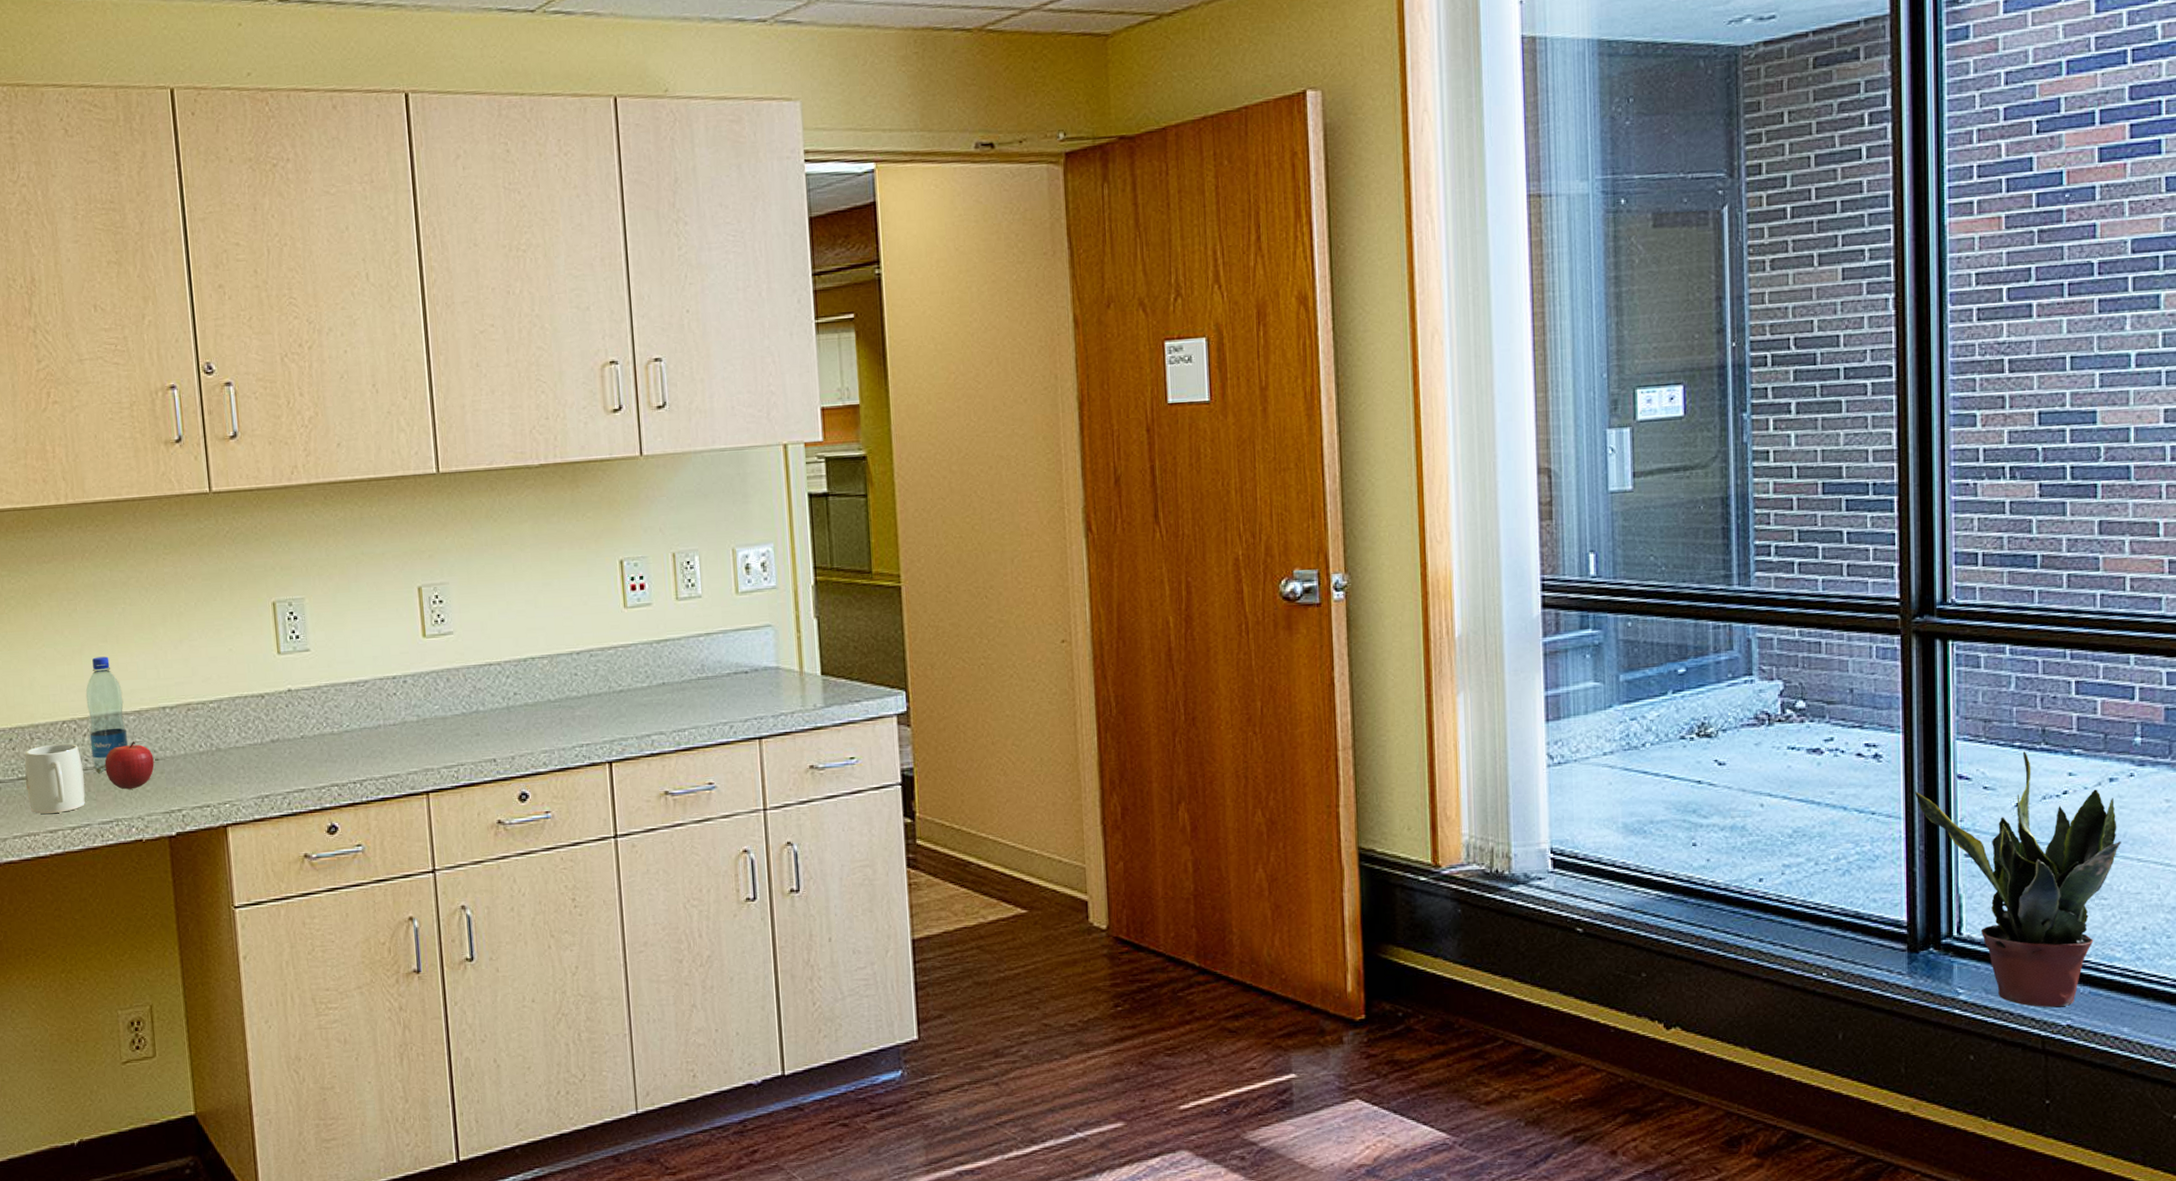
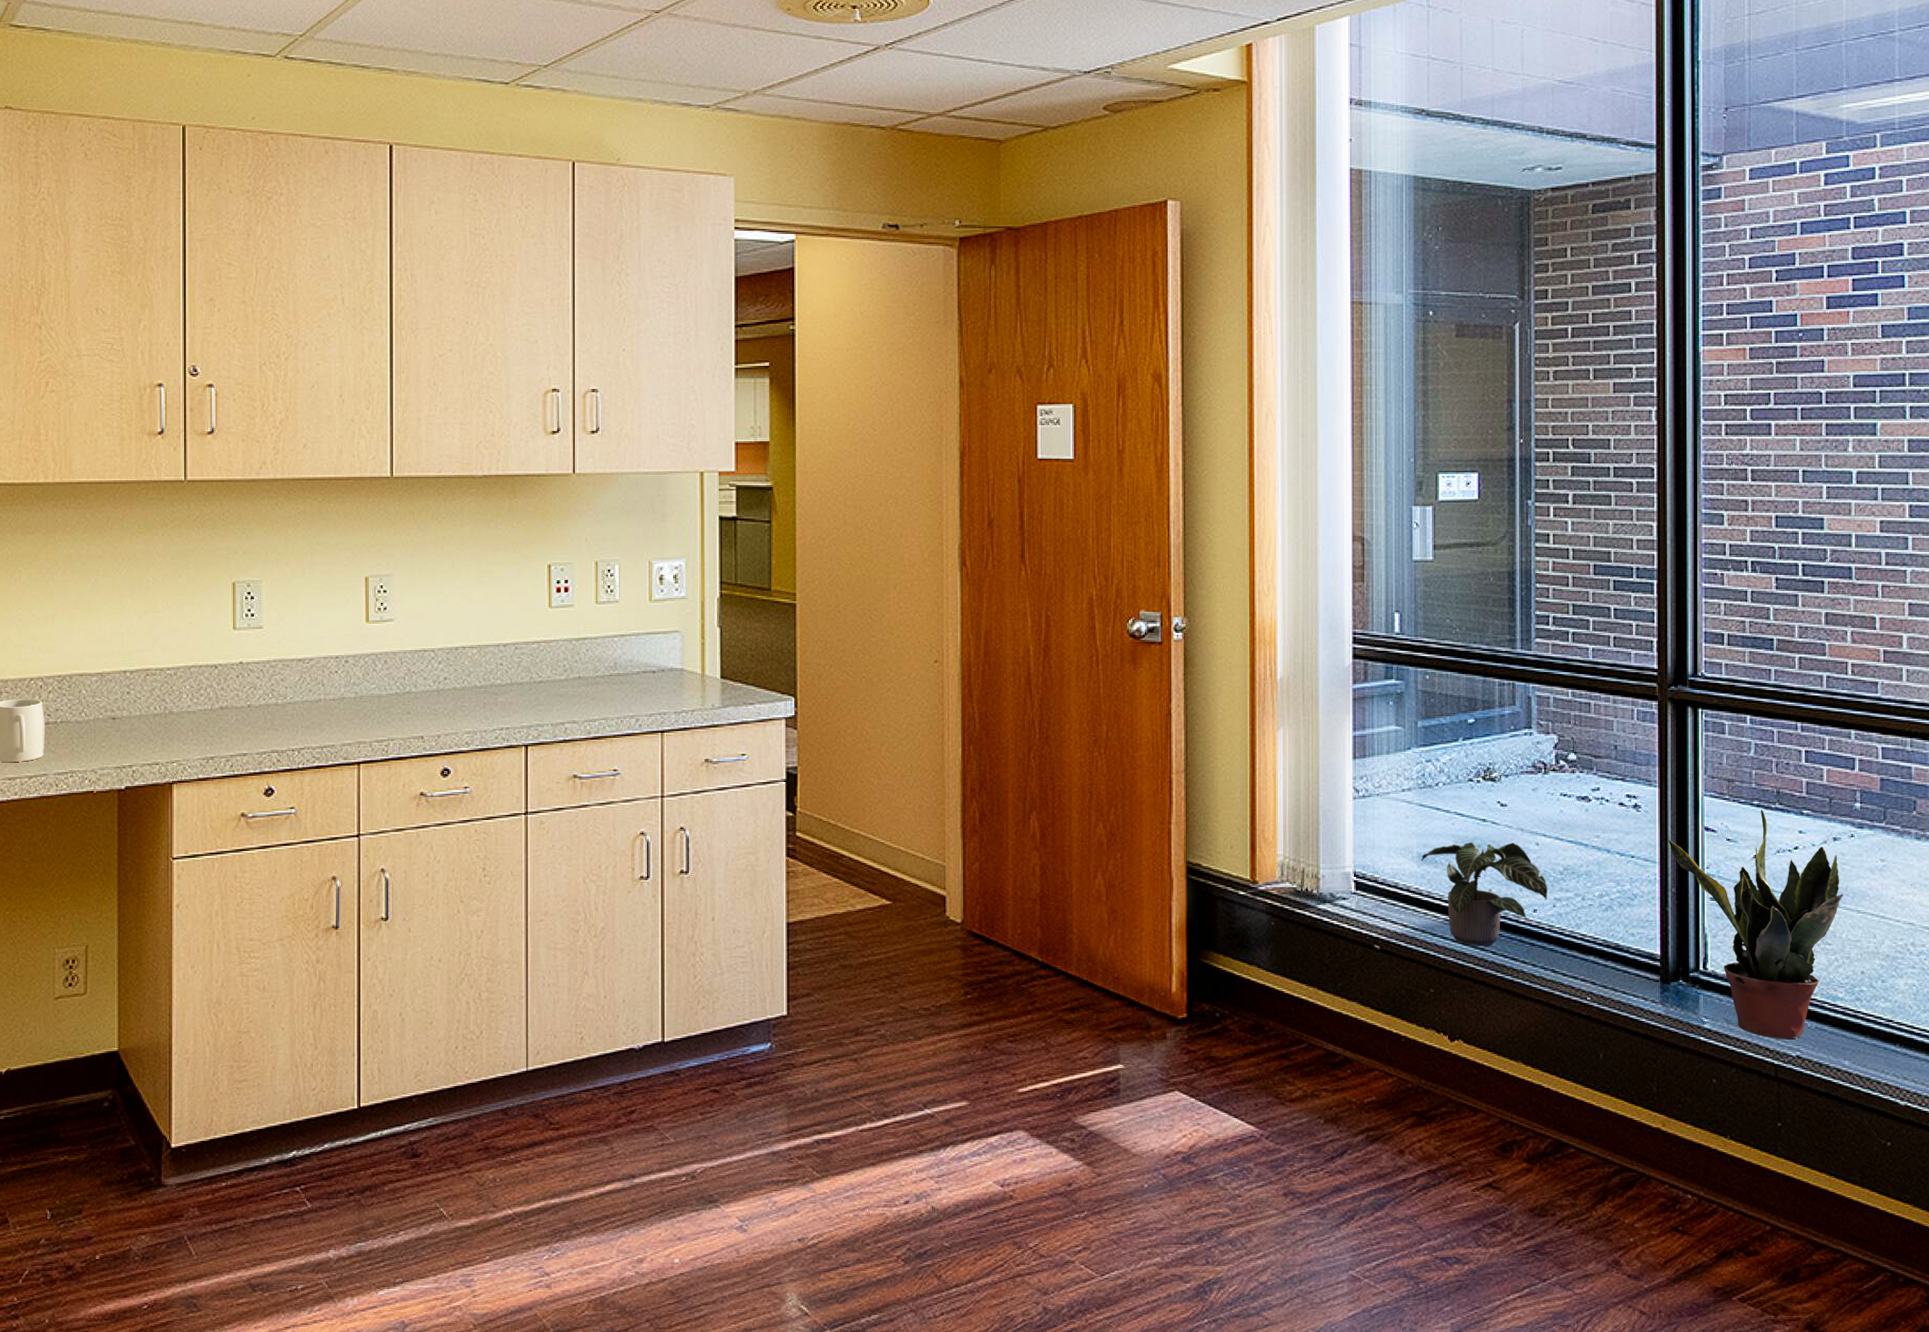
bottle: present [85,656,128,774] -> none [54,622,88,729]
fruit: present [104,740,154,790] -> none [65,700,111,744]
potted plant: none [1627,805,1775,924] -> present [1420,842,1548,947]

